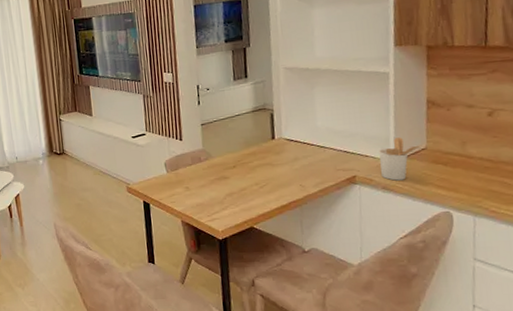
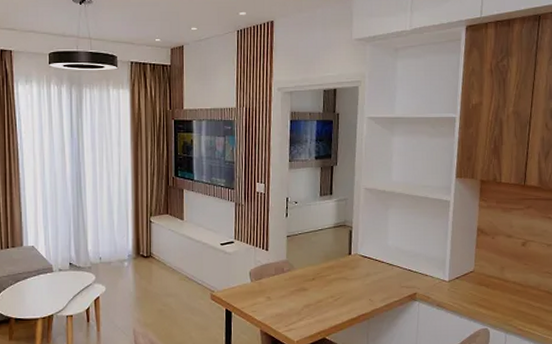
utensil holder: present [379,137,421,181] -> none [437,260,470,299]

